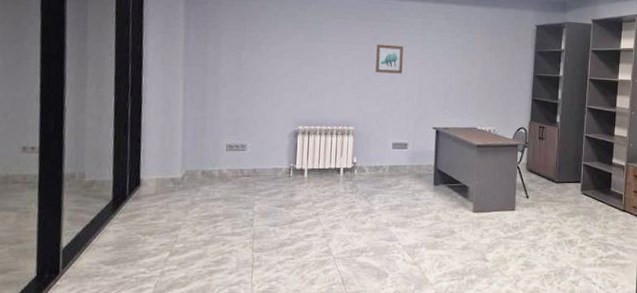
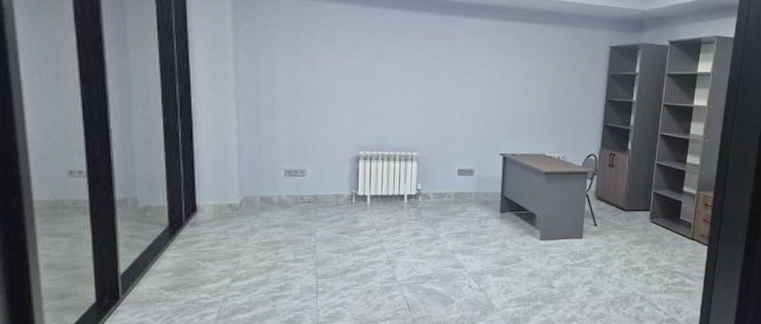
wall art: present [376,44,403,74] -> none [440,64,469,97]

